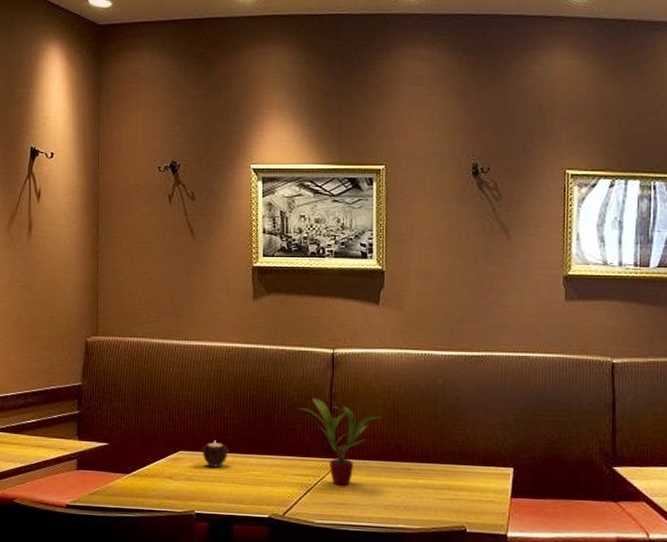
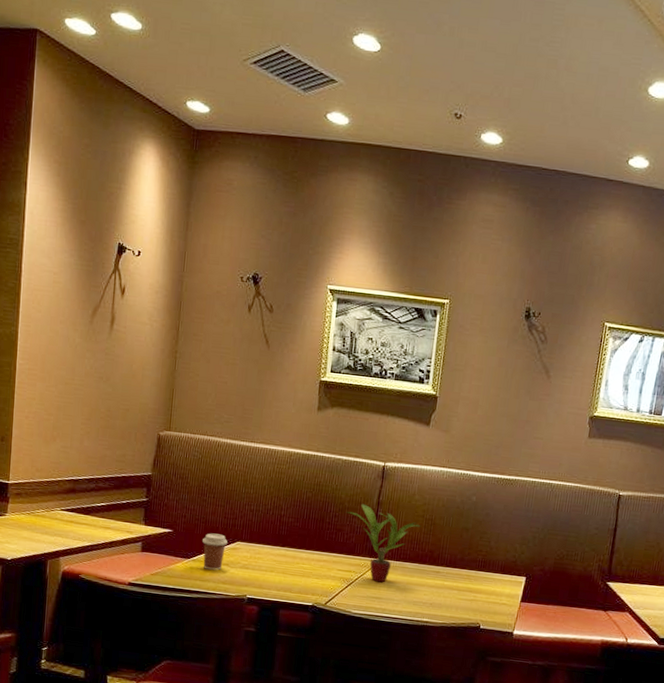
coffee cup: none [142,443,168,485] -> present [202,533,227,571]
candle: present [202,440,229,467] -> none [258,534,283,559]

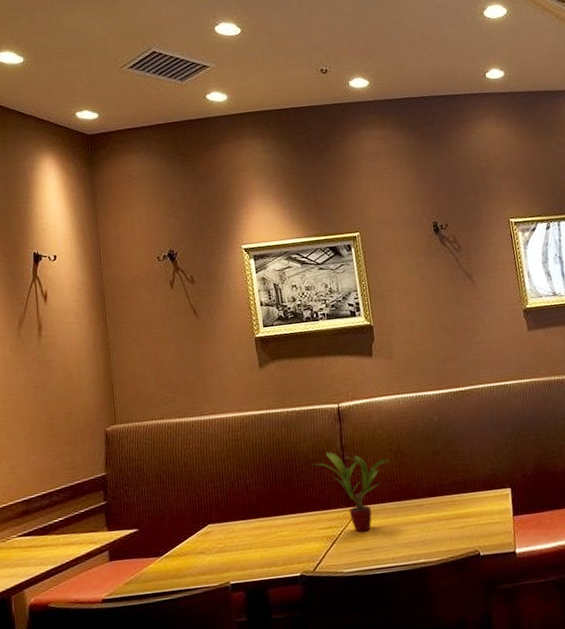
coffee cup: present [202,533,227,571] -> none [171,521,198,564]

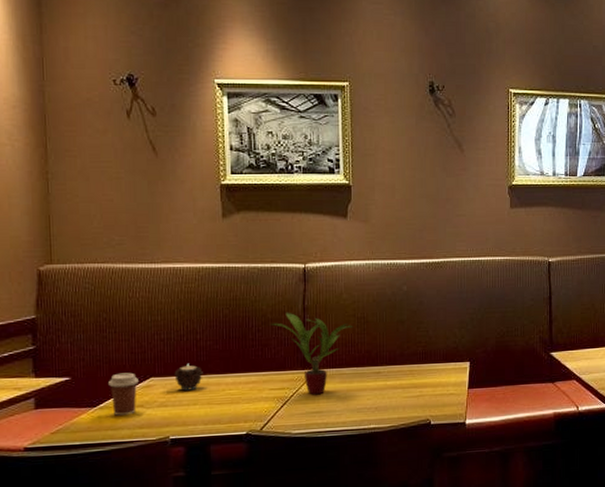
coffee cup: none [171,521,198,564] -> present [109,372,138,416]
candle: none [229,508,255,535] -> present [174,363,203,391]

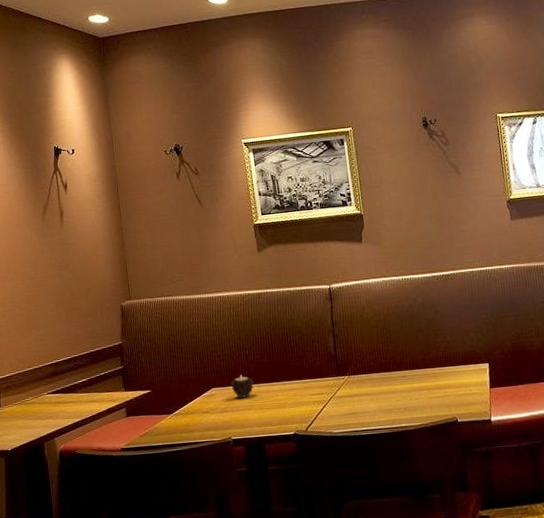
coffee cup: present [109,372,138,416] -> none [180,384,203,421]
potted plant: present [271,312,353,395] -> none [306,327,377,399]

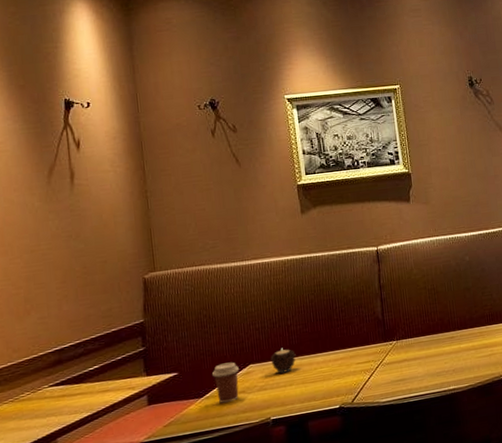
coffee cup: none [180,384,203,421] -> present [212,362,239,403]

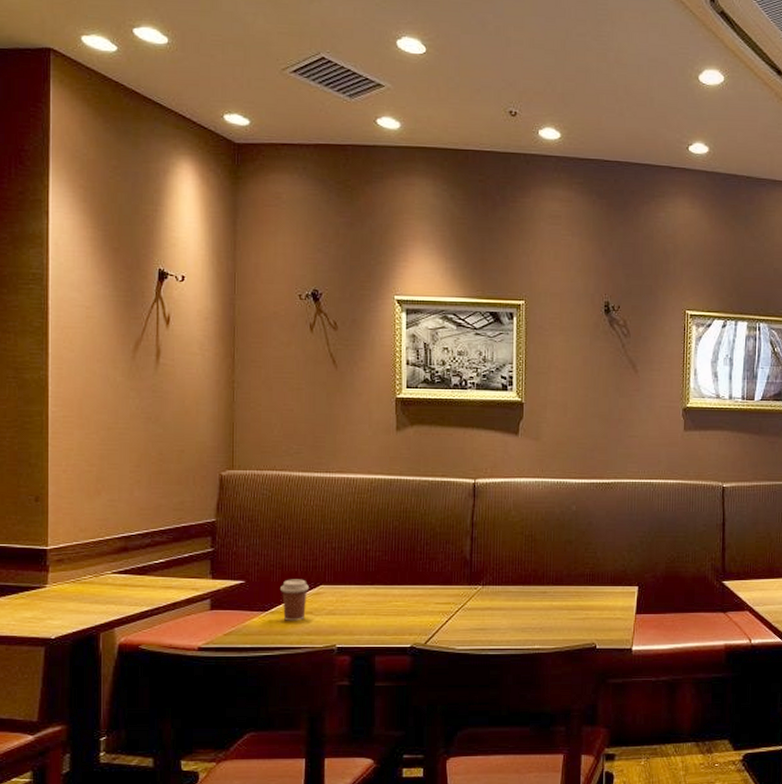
candle: present [270,347,296,374] -> none [343,573,371,600]

